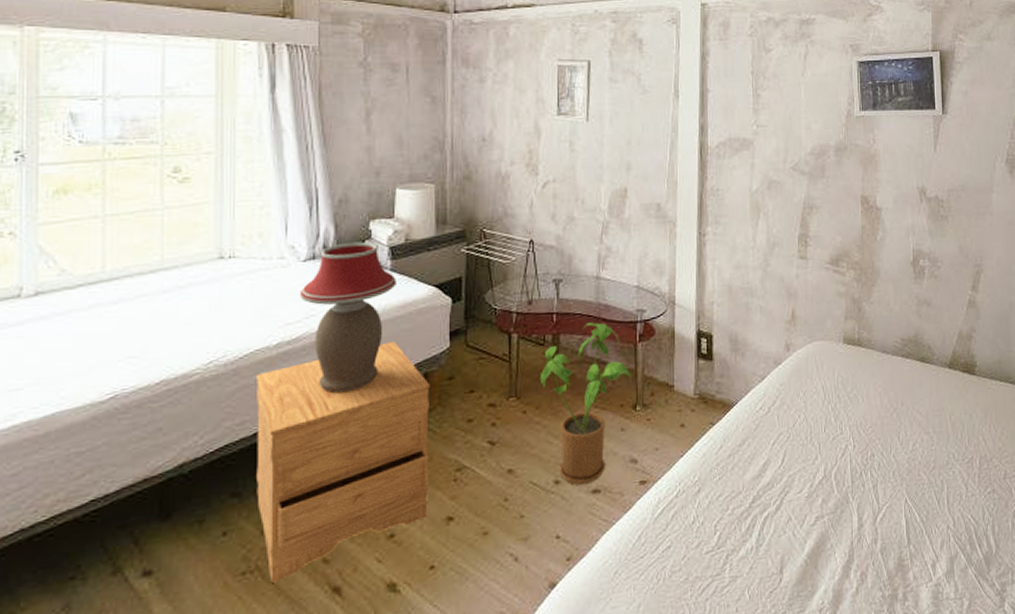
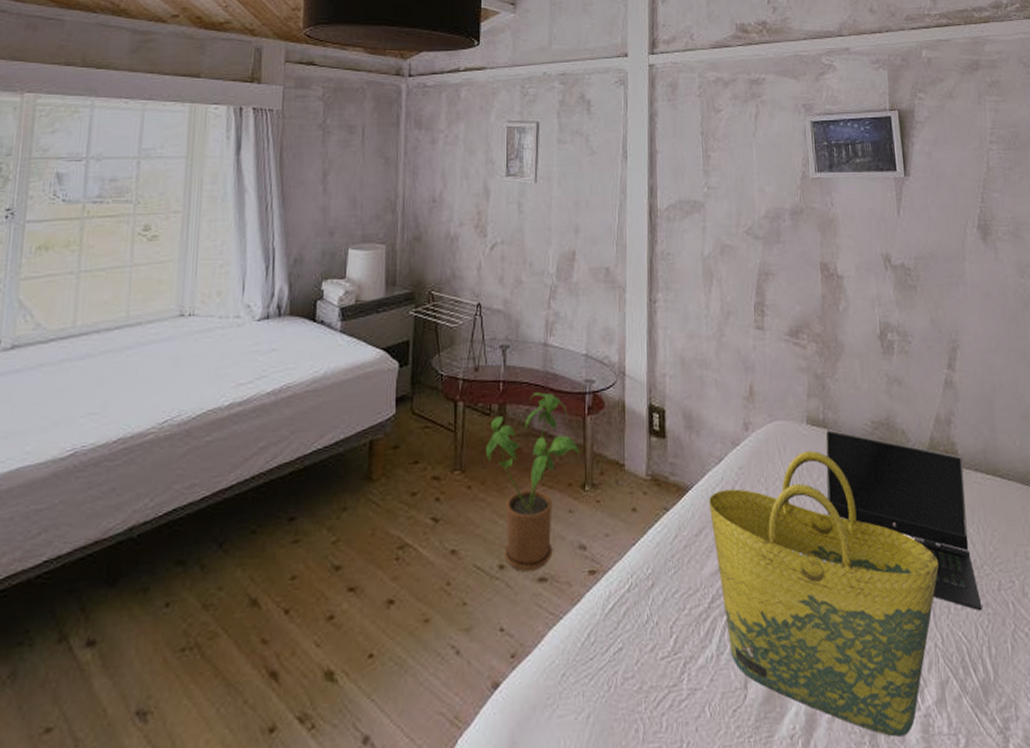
nightstand: present [255,341,431,583] -> none [200,406,375,663]
table lamp: present [299,242,396,393] -> none [252,302,346,458]
tote bag: none [752,366,955,605] -> present [709,450,940,737]
laptop computer: none [858,347,989,497] -> present [825,429,983,612]

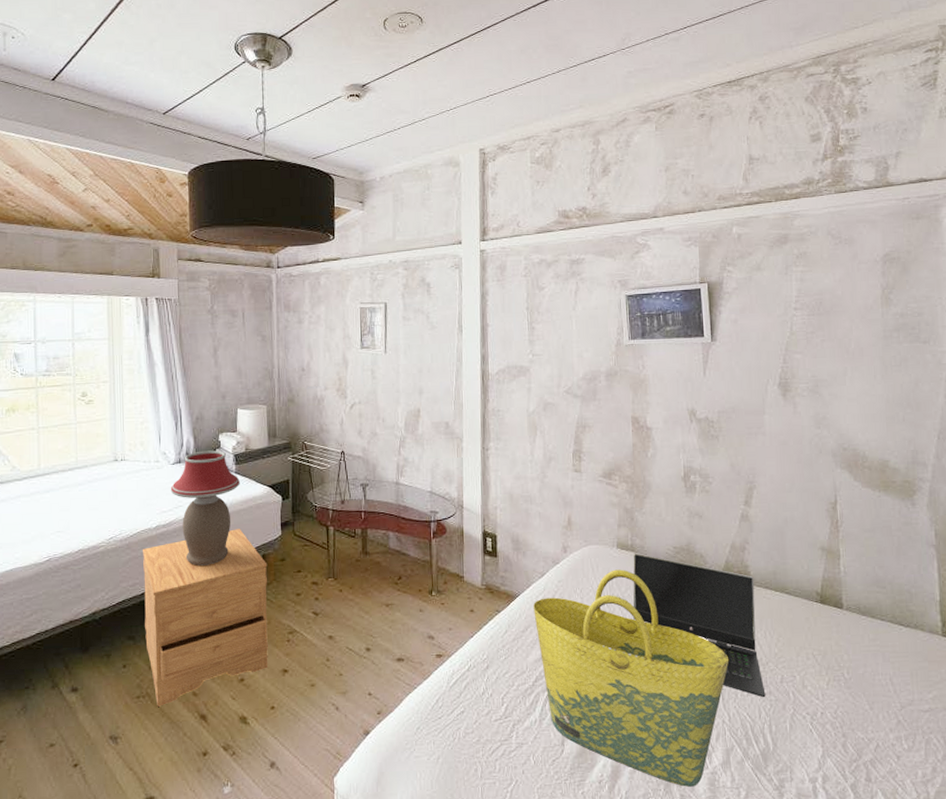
nightstand: none [200,406,375,663] -> present [142,529,269,707]
table lamp: none [252,302,346,458] -> present [170,450,240,566]
house plant: present [485,392,580,572] -> none [352,520,428,654]

